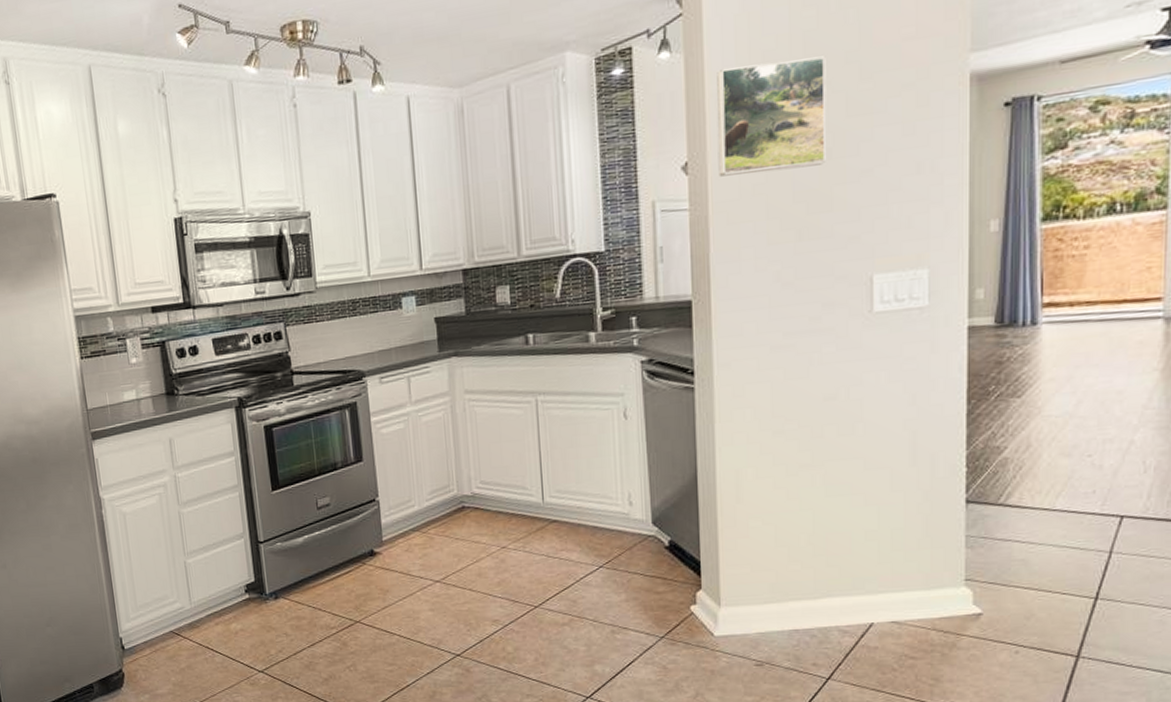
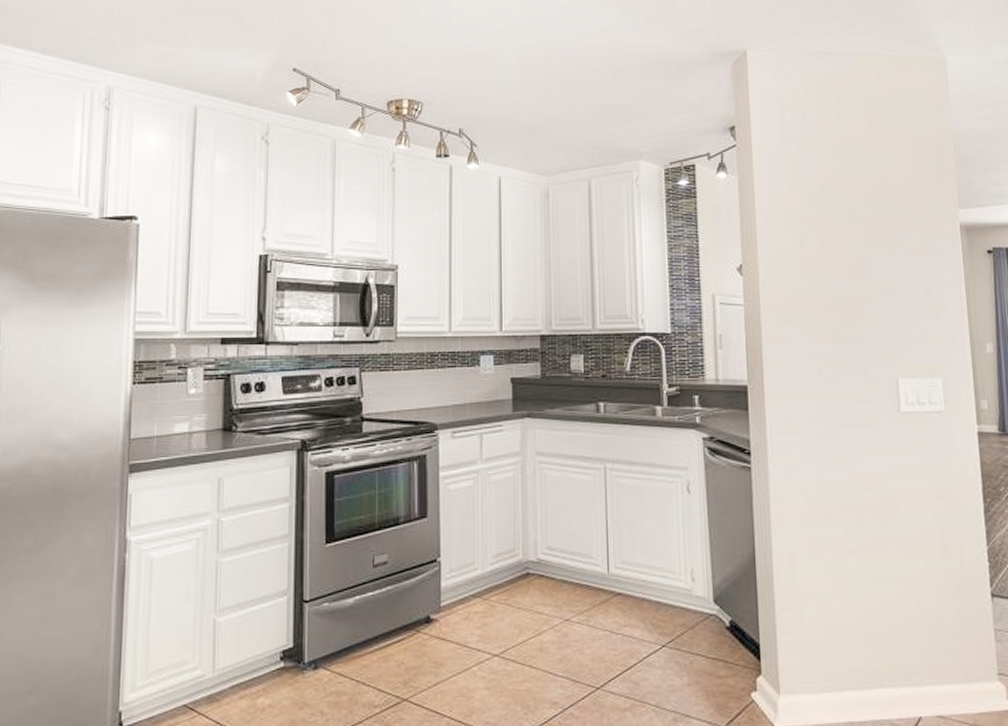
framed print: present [717,56,827,177] -> none [765,192,855,281]

